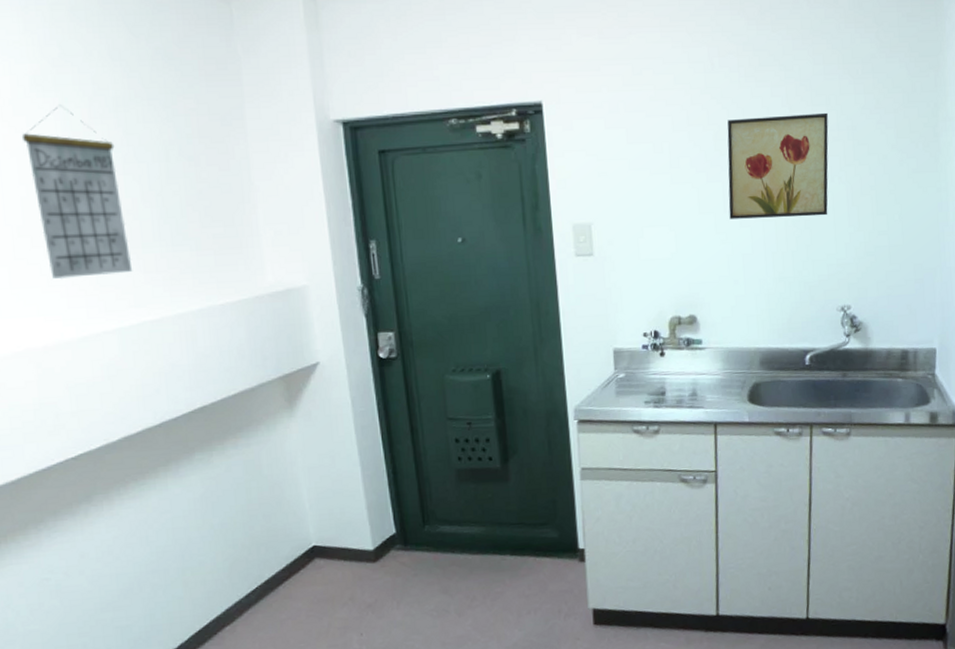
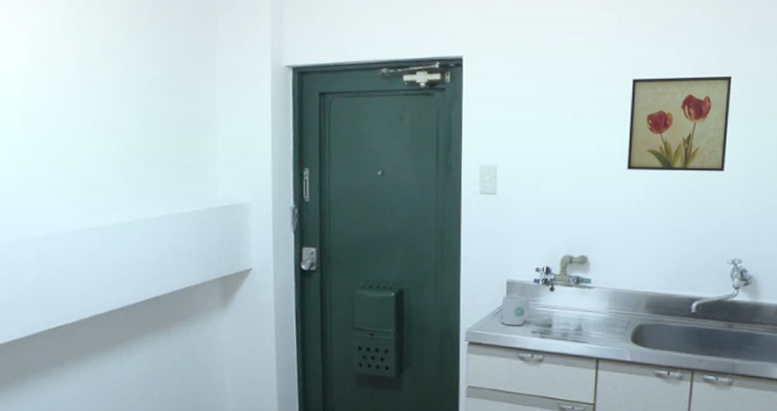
calendar: present [21,105,133,280] -> none [49,46,117,184]
mug: none [610,364,641,399] -> present [501,295,530,326]

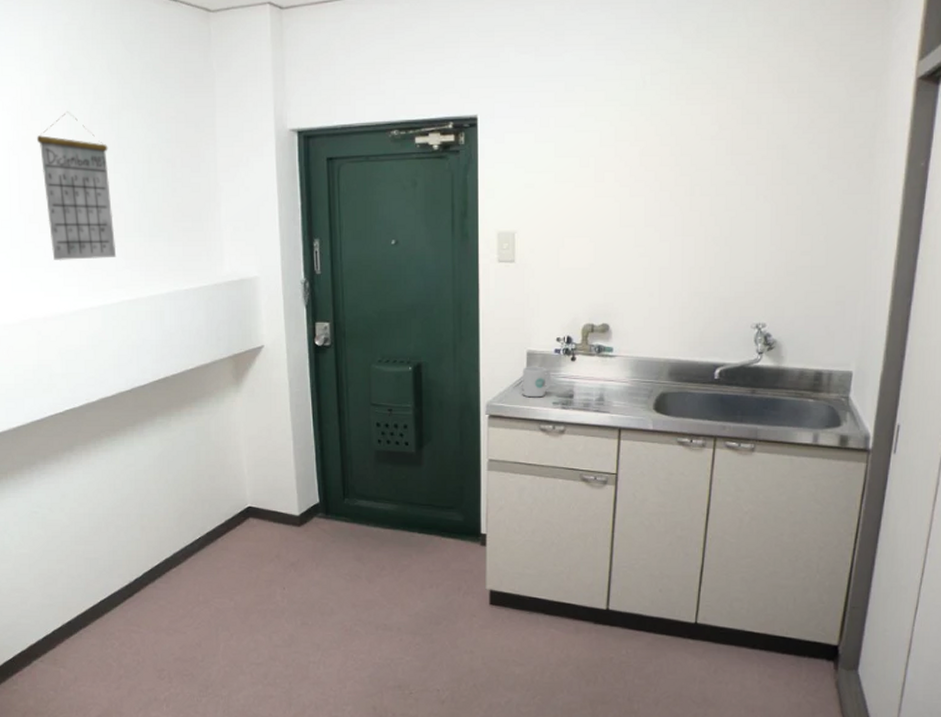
calendar: none [49,46,117,184] -> present [36,111,117,261]
wall art: present [627,75,732,172] -> none [649,131,758,234]

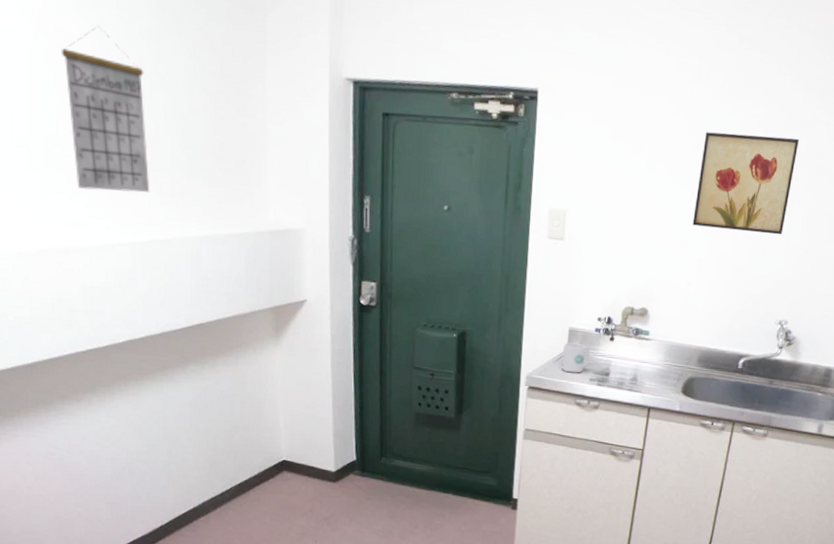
wall art: none [649,131,758,234] -> present [692,132,799,235]

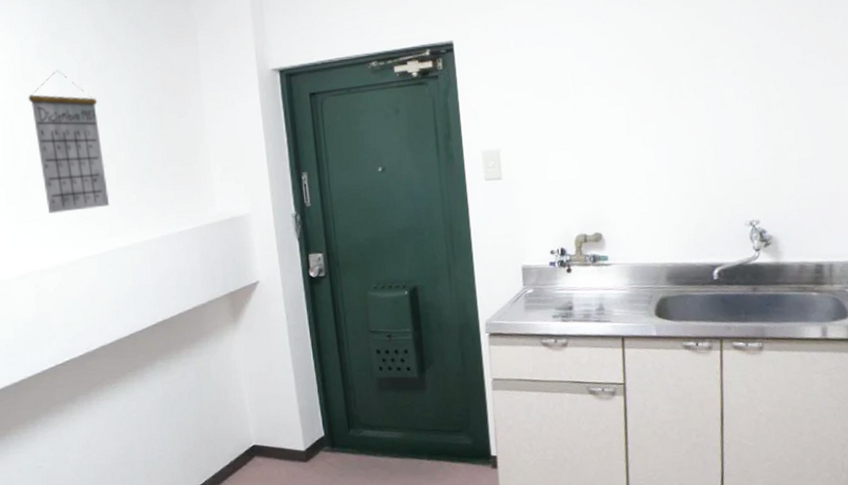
mug: present [561,342,590,373] -> none [519,280,549,313]
wall art: present [692,132,799,235] -> none [628,33,733,140]

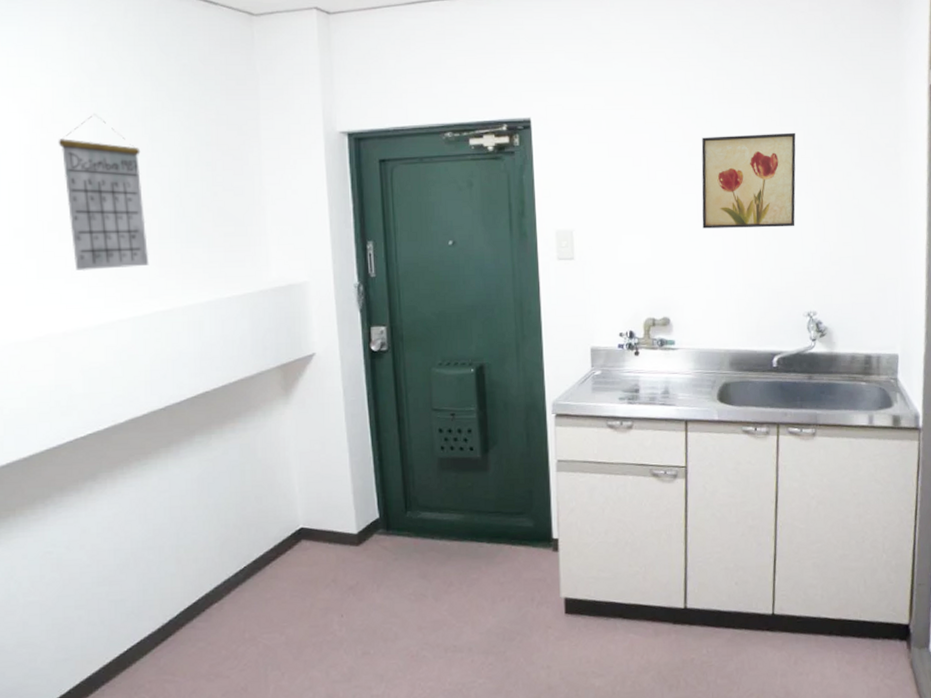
wall art: none [628,33,733,140] -> present [701,132,796,229]

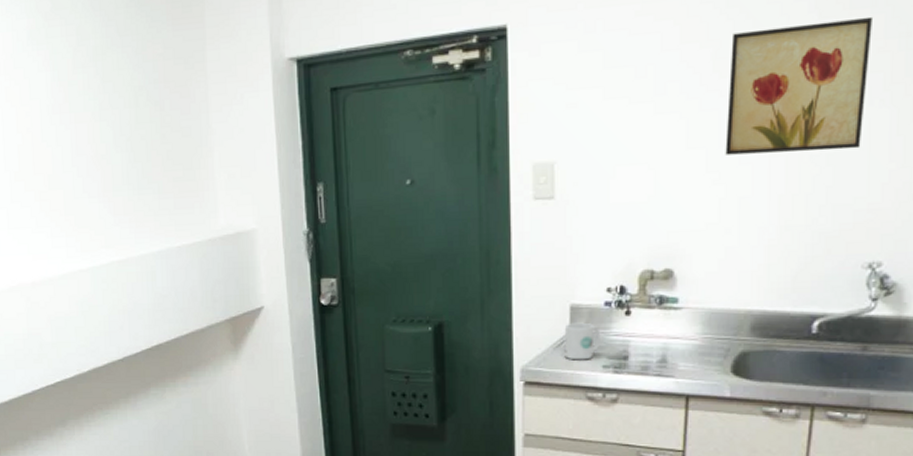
calendar: present [58,114,149,271] -> none [19,56,105,221]
mug: none [587,362,617,394] -> present [564,322,601,360]

